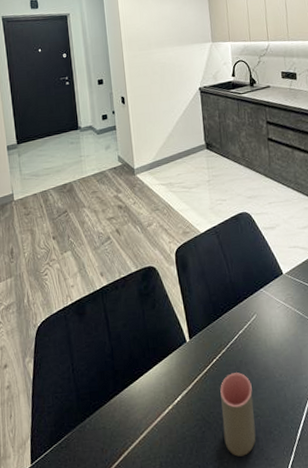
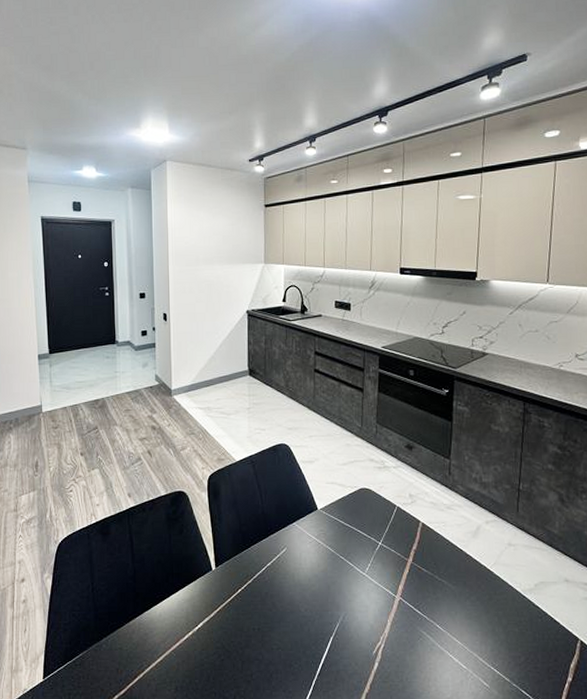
cup: present [220,372,256,457] -> none [242,604,276,687]

